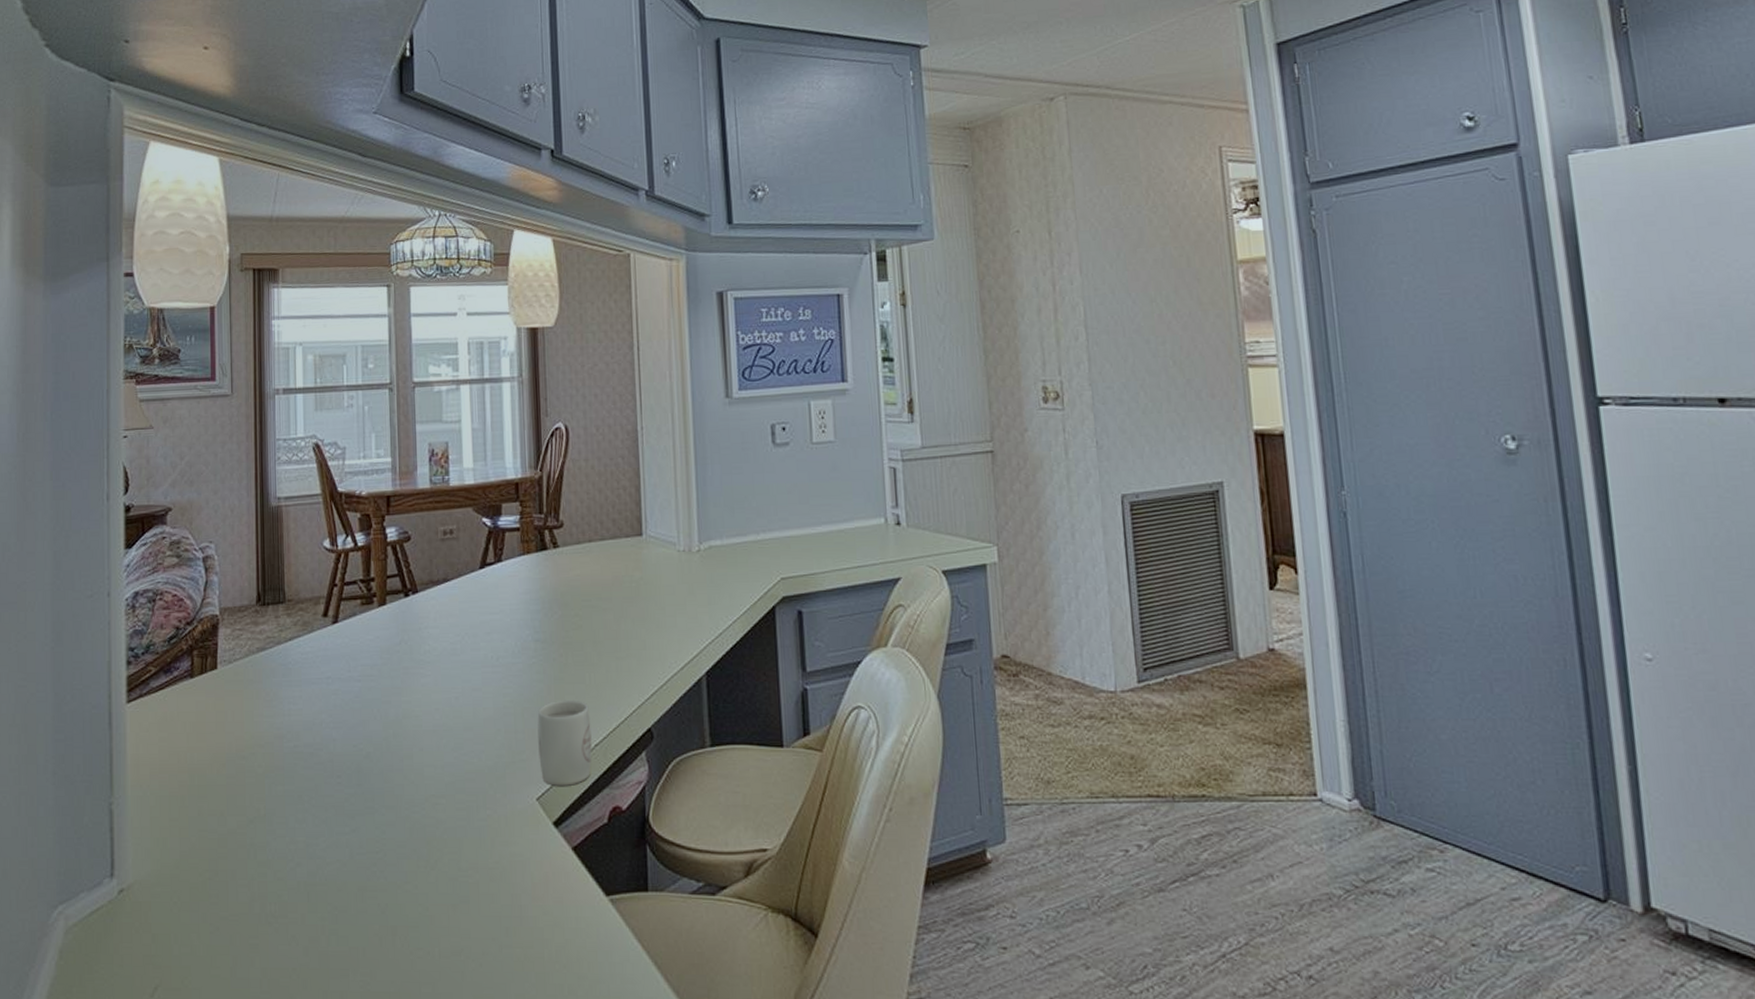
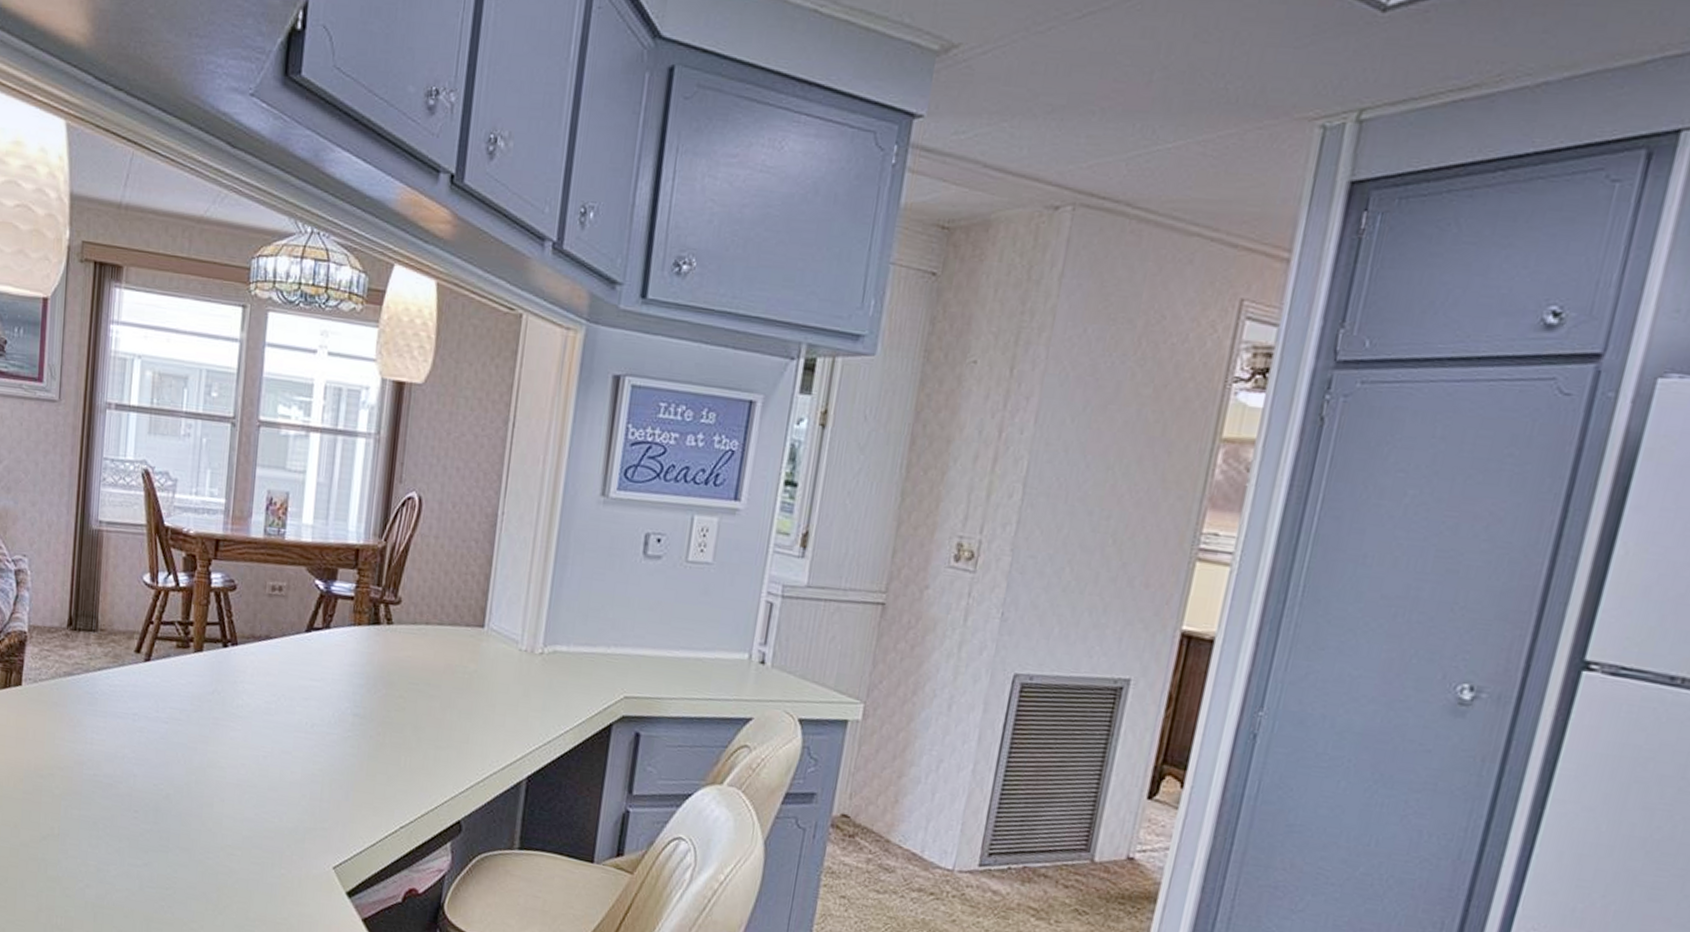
mug: present [537,699,592,787] -> none [341,777,400,862]

